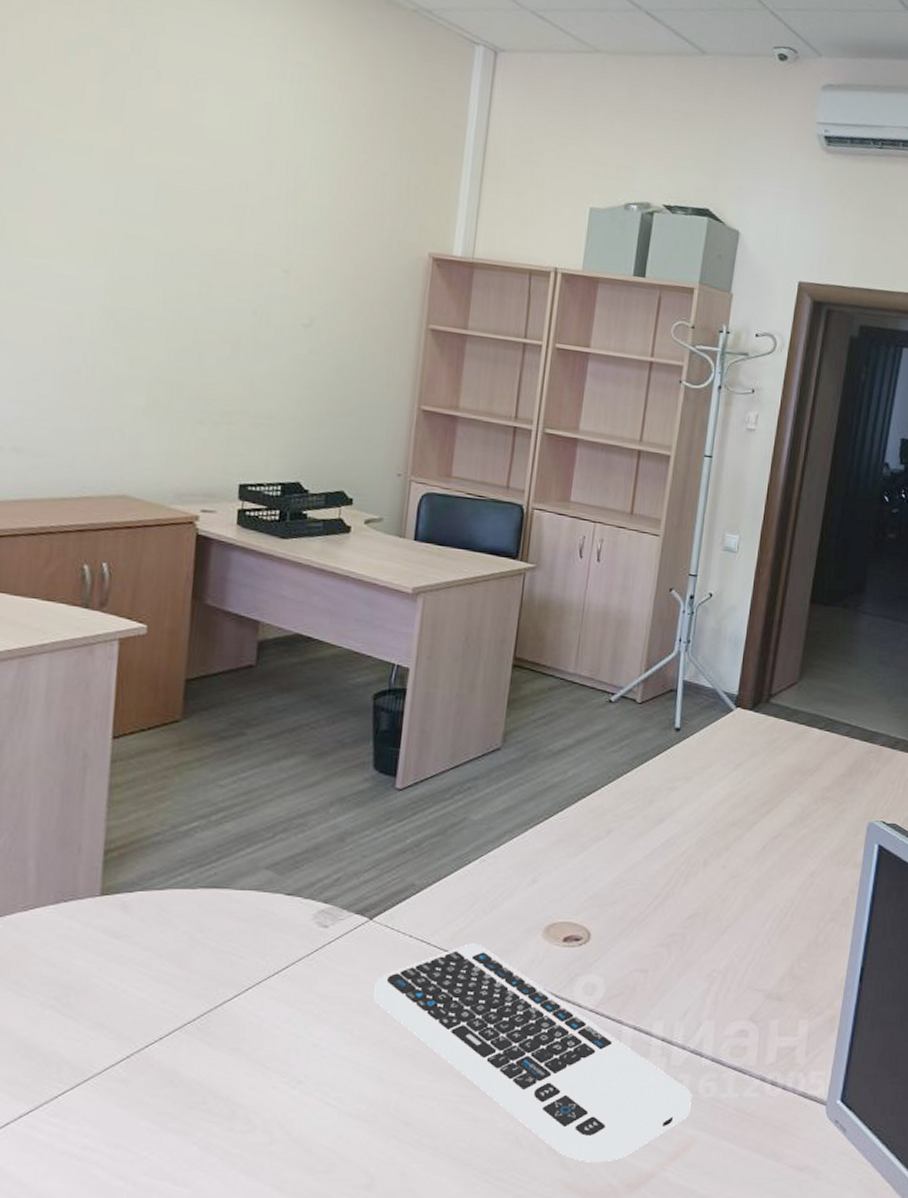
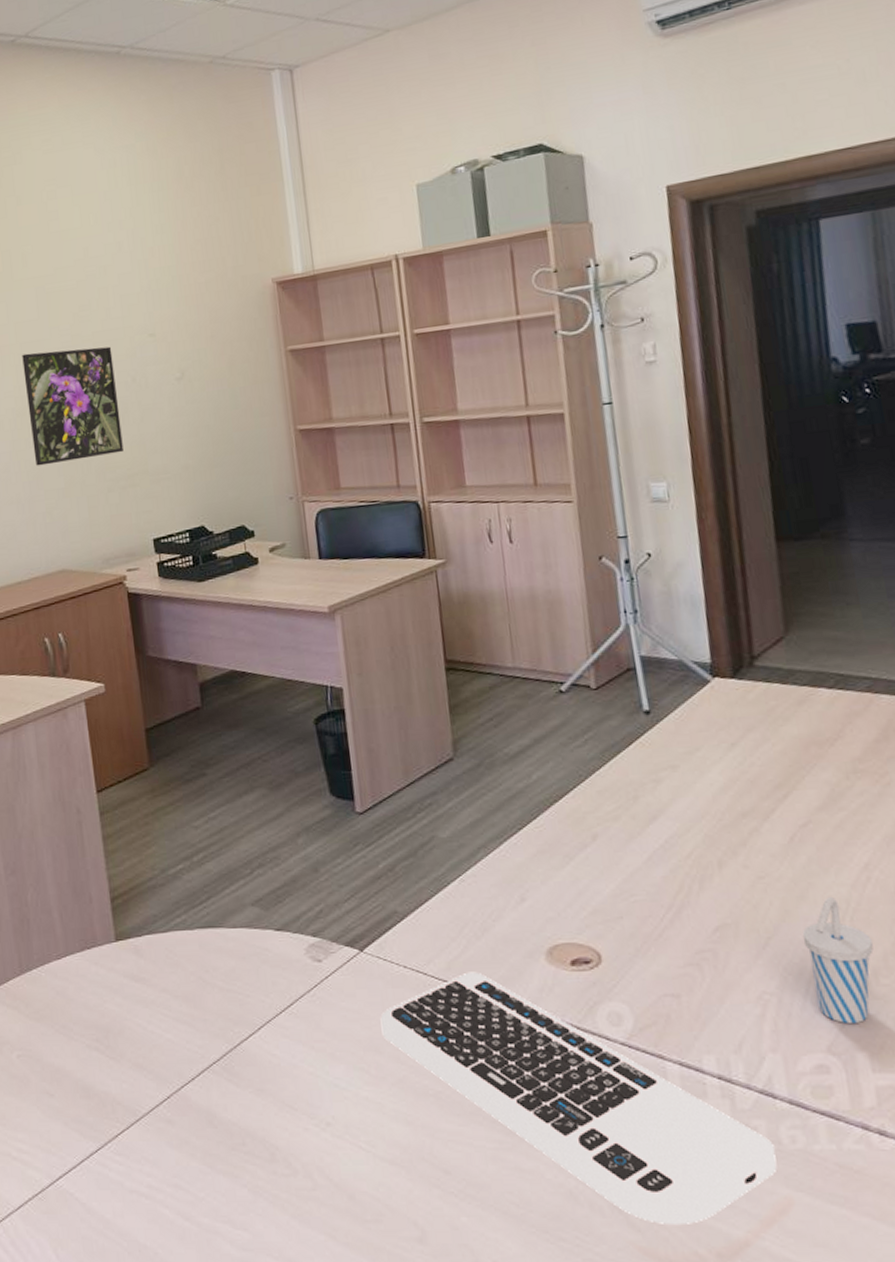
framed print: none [115,248,236,386] -> present [22,346,124,466]
cup: none [752,895,803,998] -> present [802,896,874,1025]

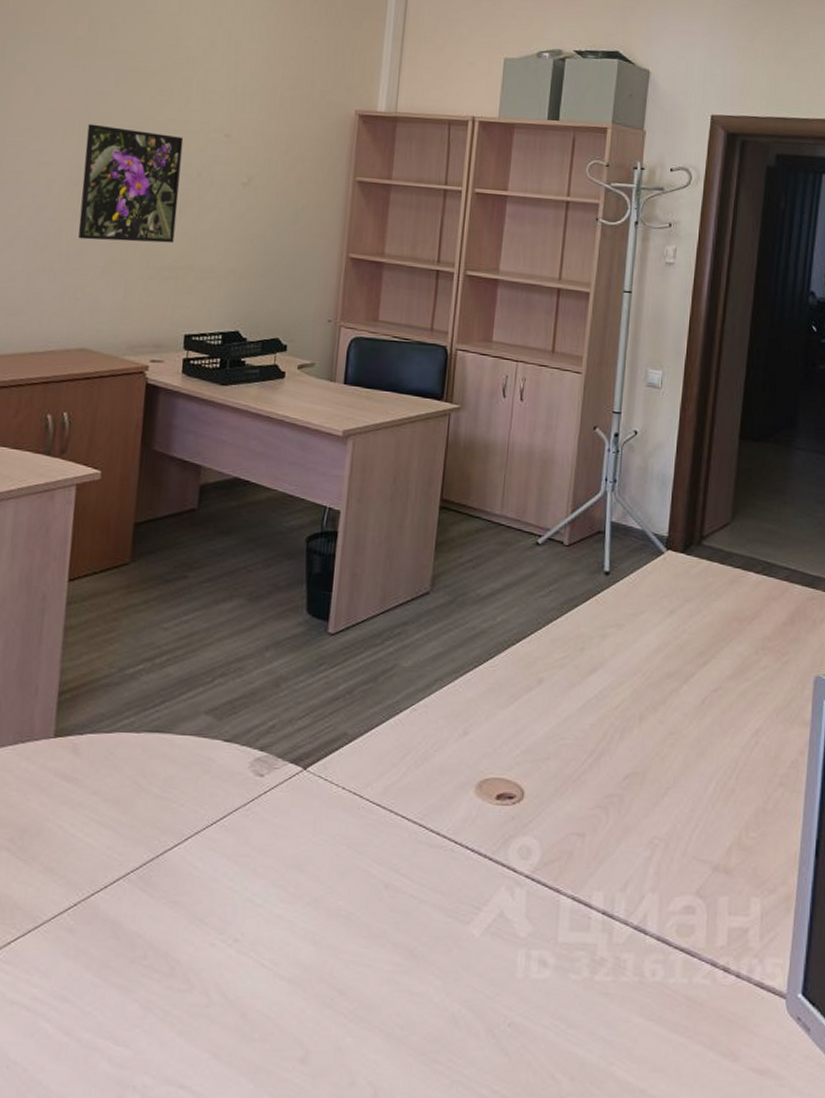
keyboard: present [380,972,777,1224] -> none [308,798,637,1049]
cup: present [802,896,874,1025] -> none [695,755,749,871]

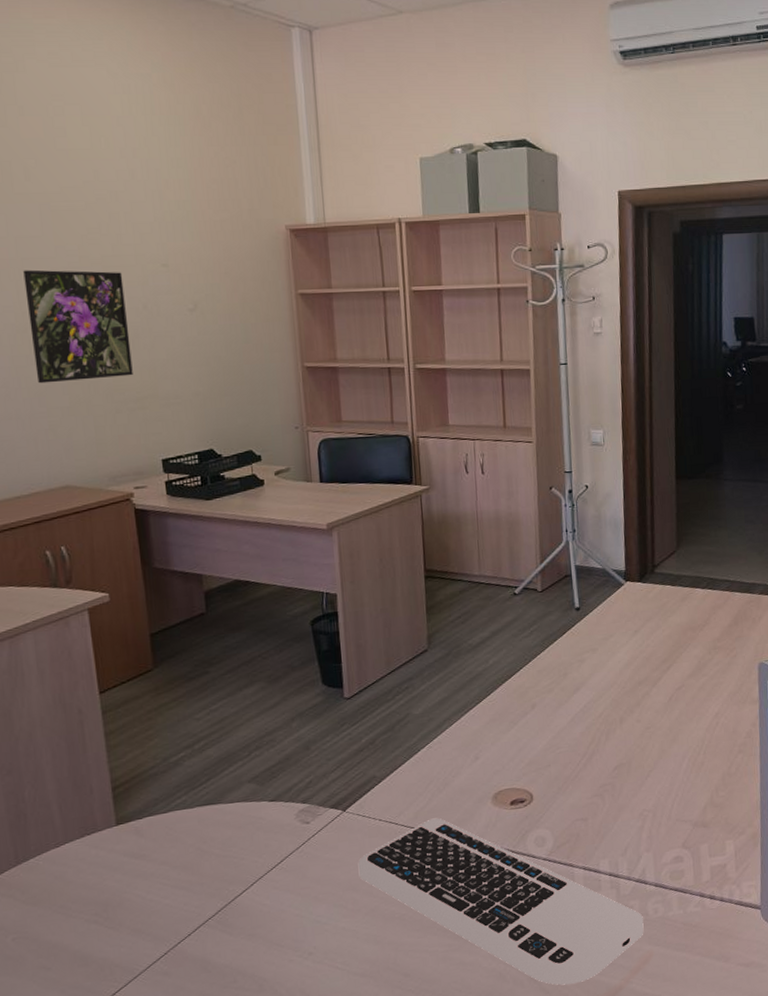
keyboard: none [308,798,637,1049] -> present [358,818,644,986]

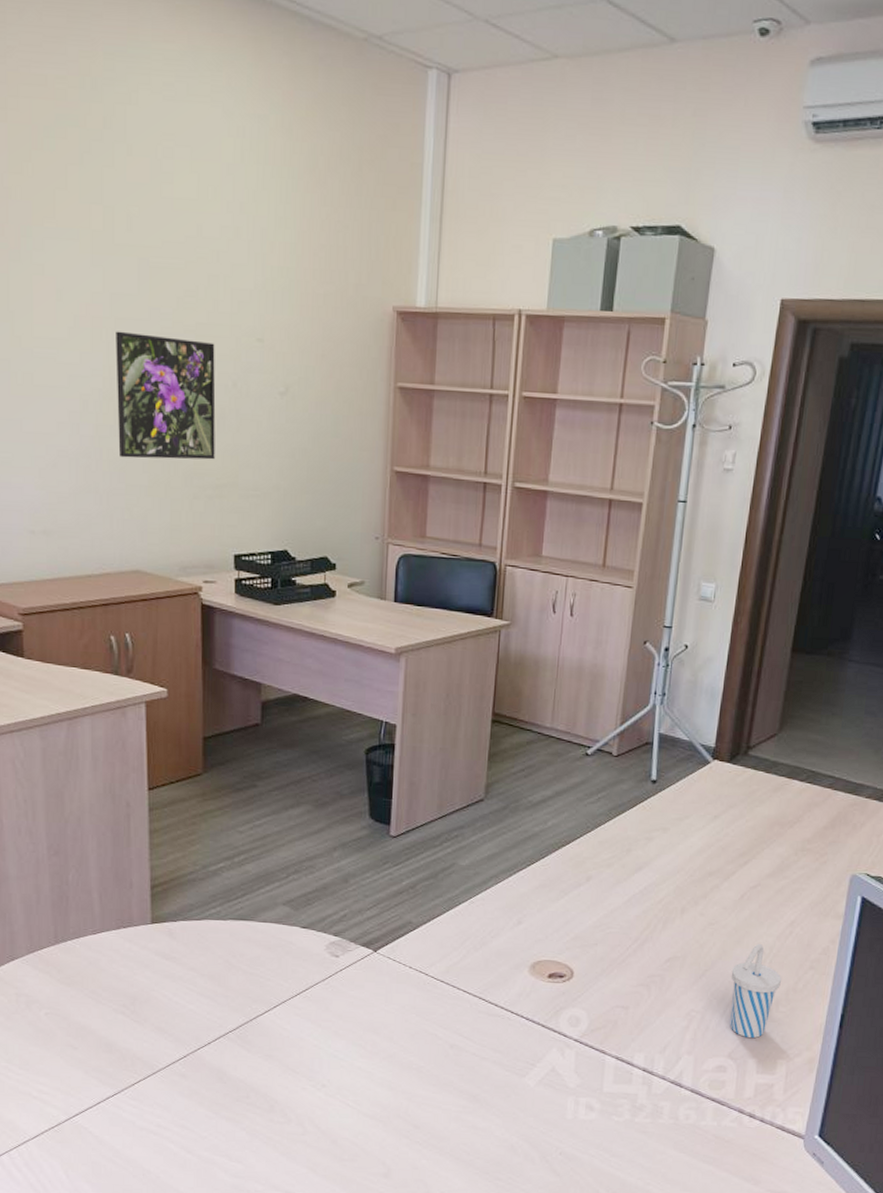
keyboard: present [358,818,644,986] -> none [381,976,672,1172]
cup: none [672,738,717,826] -> present [730,943,781,1039]

